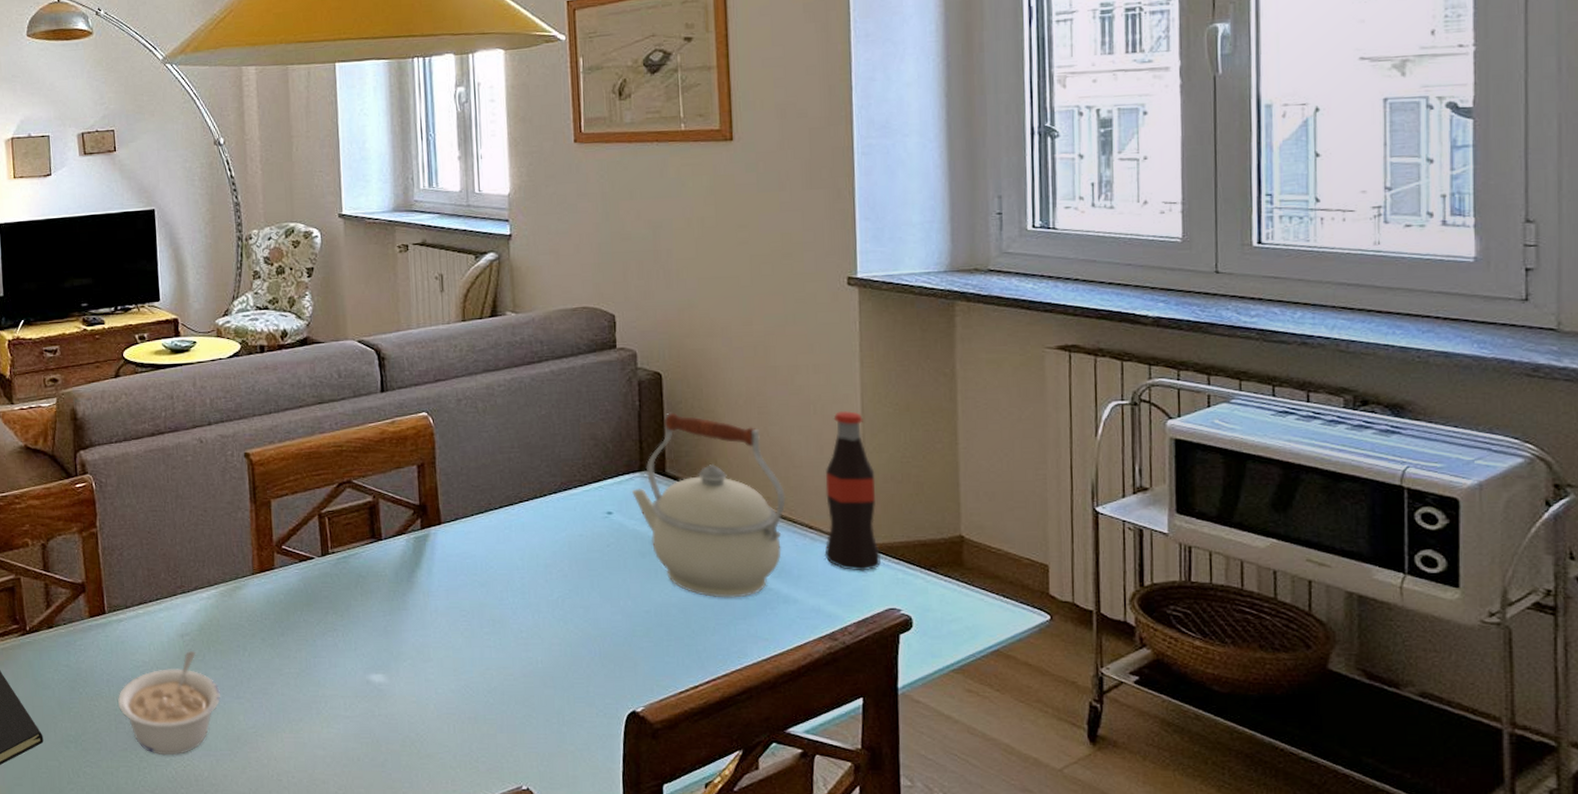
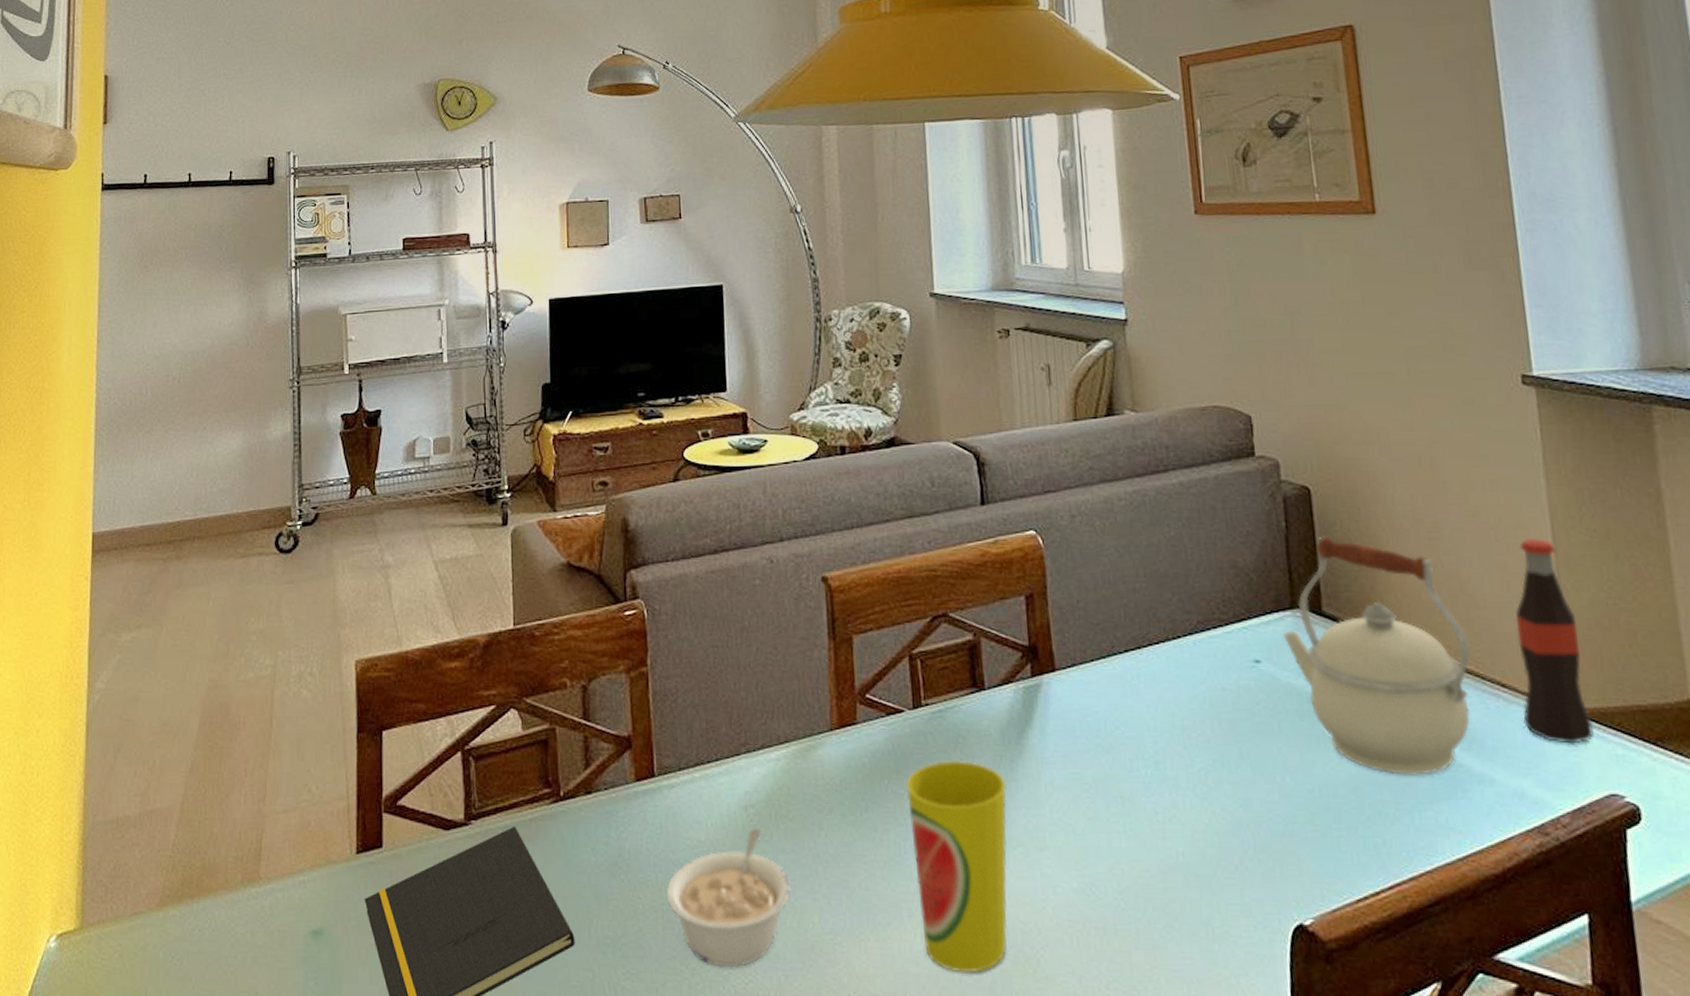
cup: none [316,595,399,754] -> present [907,759,1008,973]

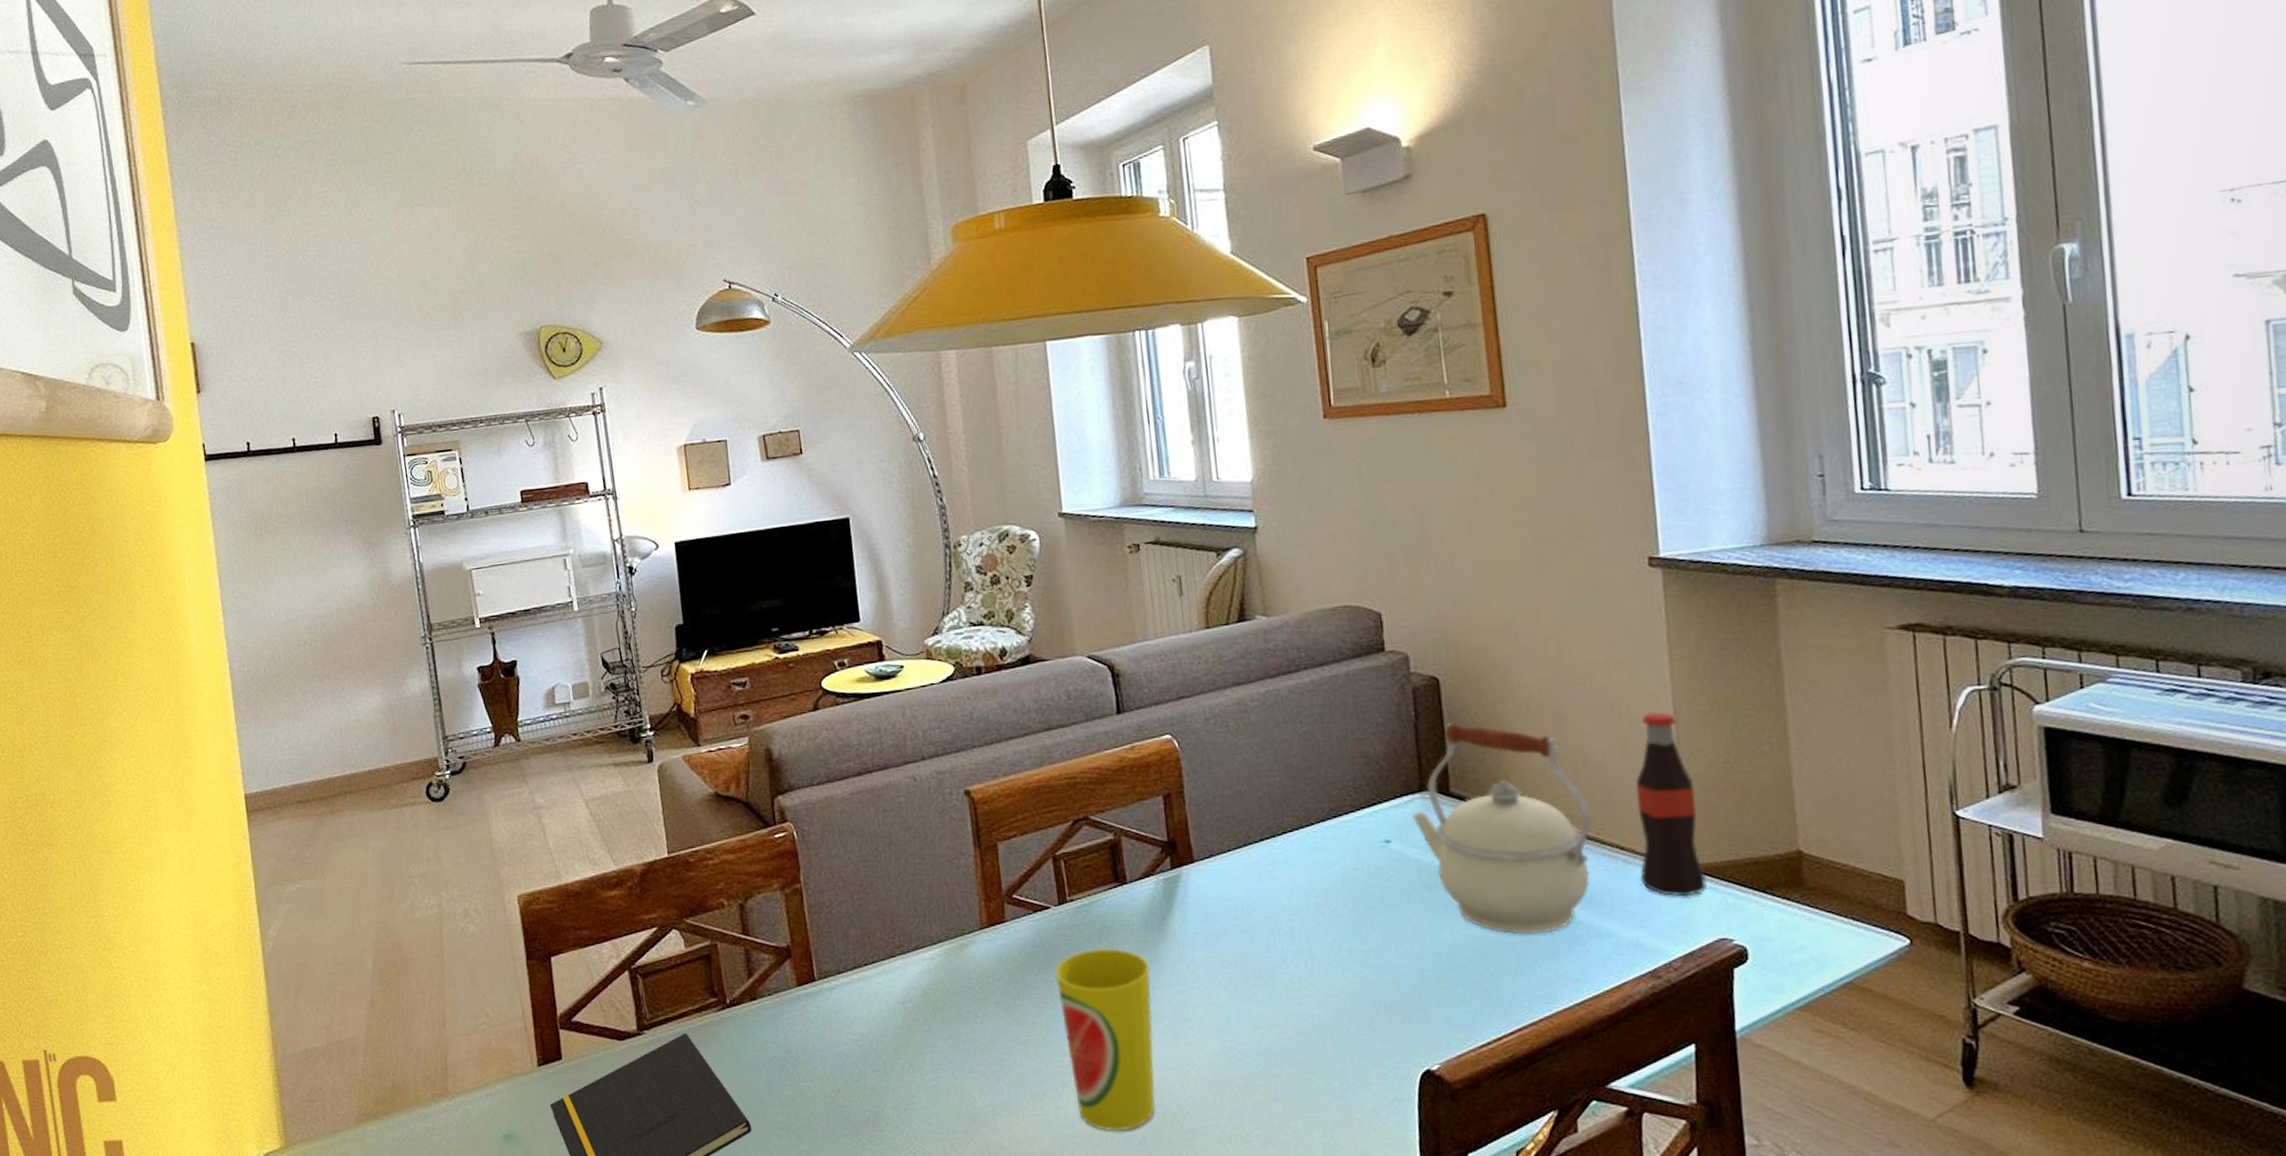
legume: present [666,828,791,968] -> none [833,1020,951,1142]

